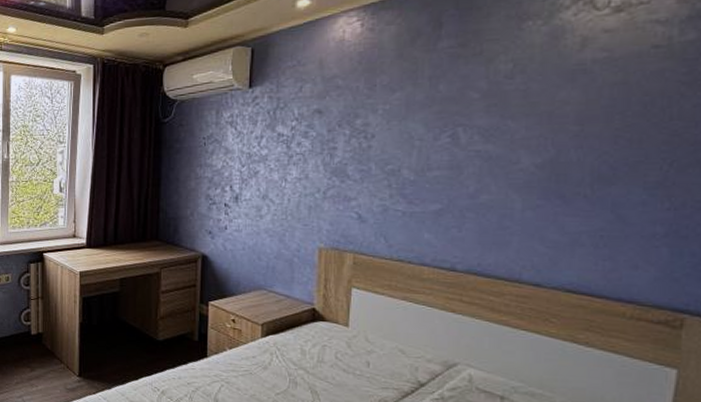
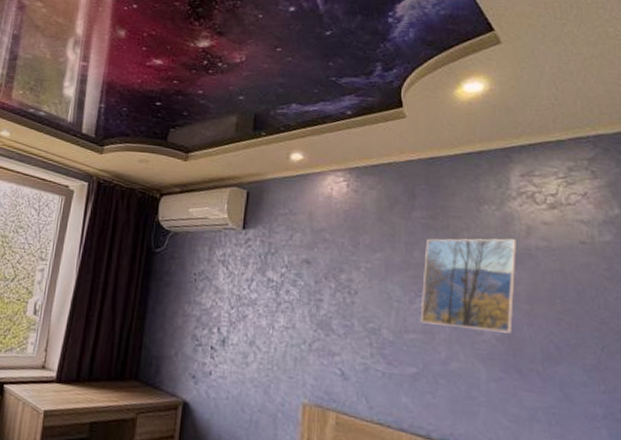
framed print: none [445,55,569,159] -> present [420,238,518,333]

